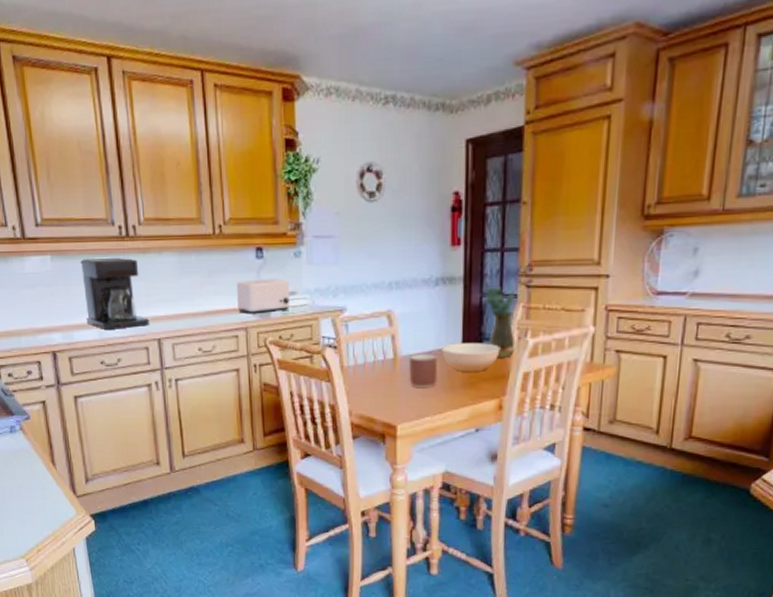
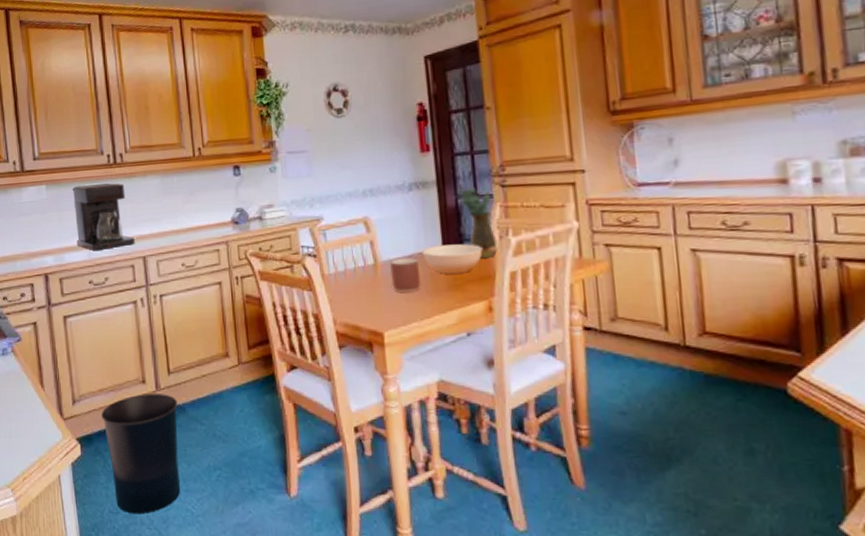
waste bin: none [115,475,194,583] -> present [101,394,181,513]
toaster: present [236,279,290,315] -> none [215,193,269,229]

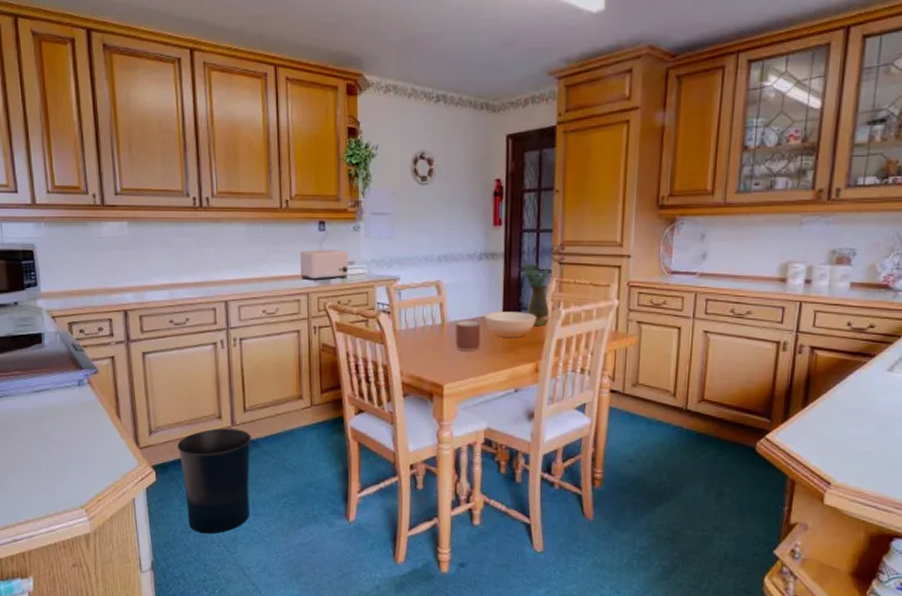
coffee maker: present [73,183,135,250] -> none [156,226,218,291]
toaster: none [215,193,269,229] -> present [299,249,349,281]

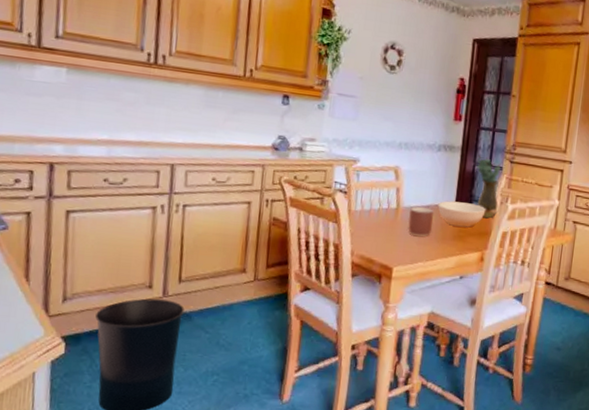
toaster: present [299,249,349,281] -> none [258,122,310,155]

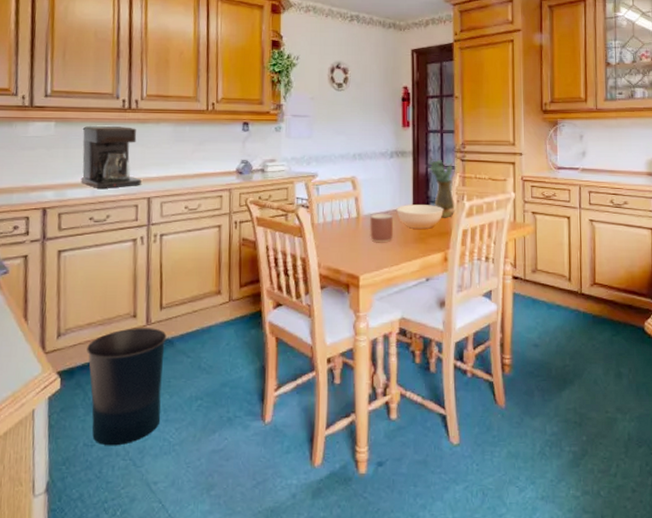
coffee maker: none [95,77,165,151] -> present [81,126,141,188]

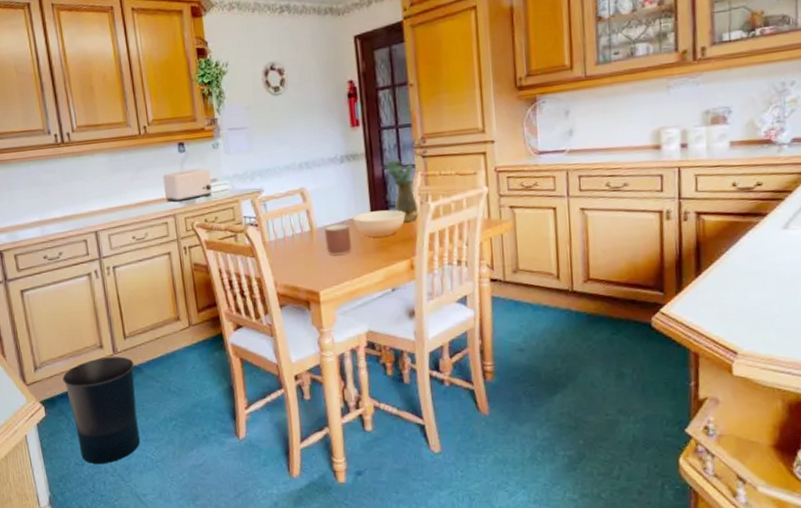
coffee maker: present [81,126,141,188] -> none [22,161,86,227]
toaster: none [223,148,270,178] -> present [162,168,213,202]

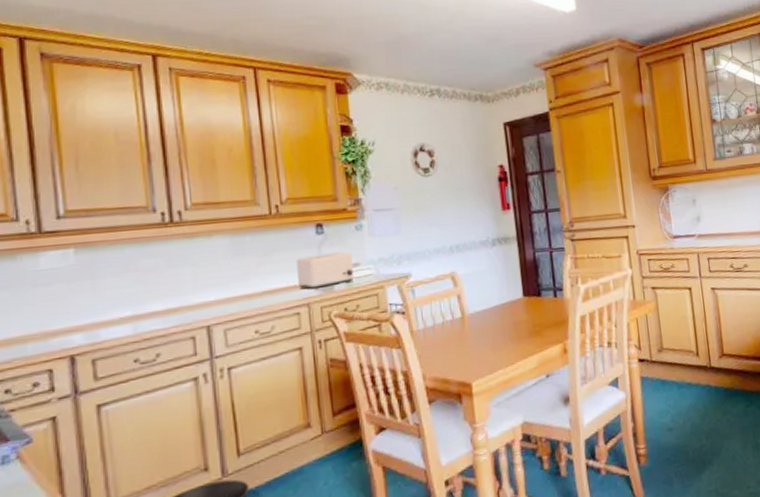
mug: present [324,224,352,256] -> none [476,309,505,343]
bowl: present [352,209,406,238] -> none [505,293,557,322]
vase: present [385,158,419,223] -> none [536,241,570,306]

